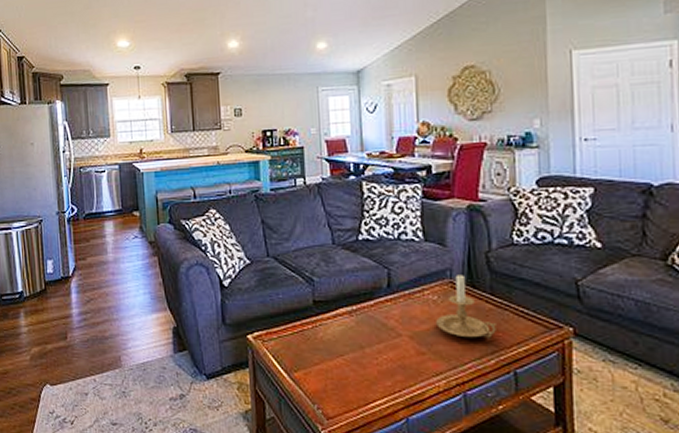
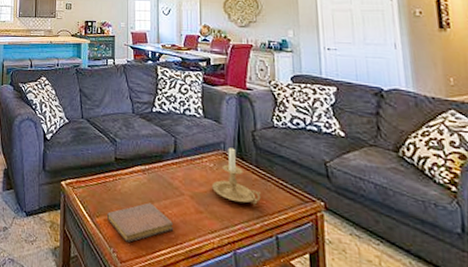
notebook: none [306,349,391,396] -> present [106,202,174,242]

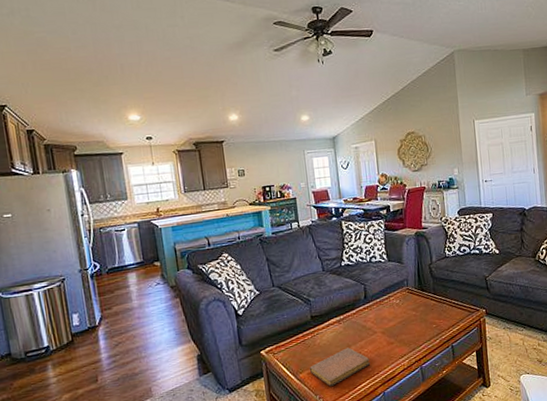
candle holder: present [212,146,261,205] -> none [399,281,439,327]

